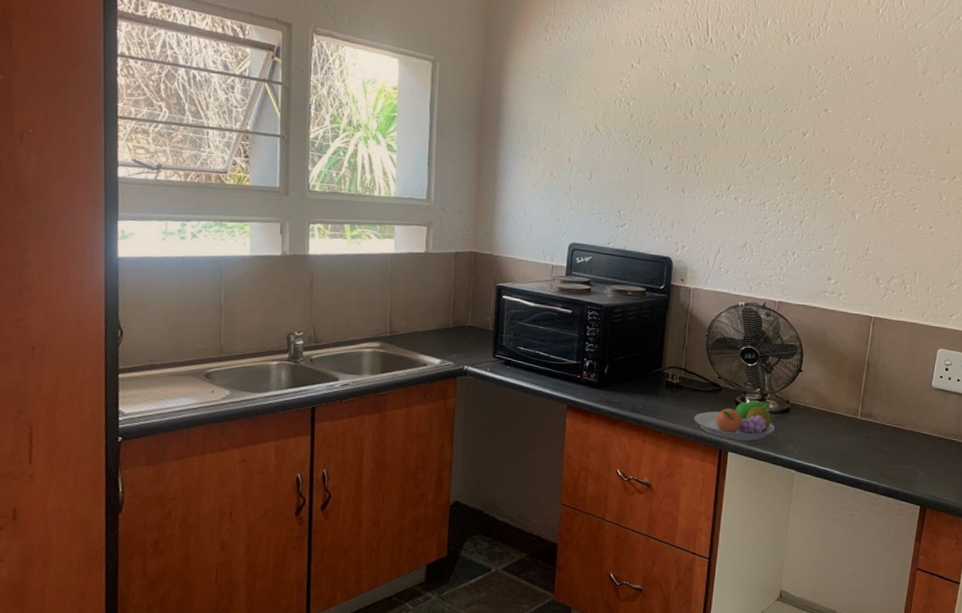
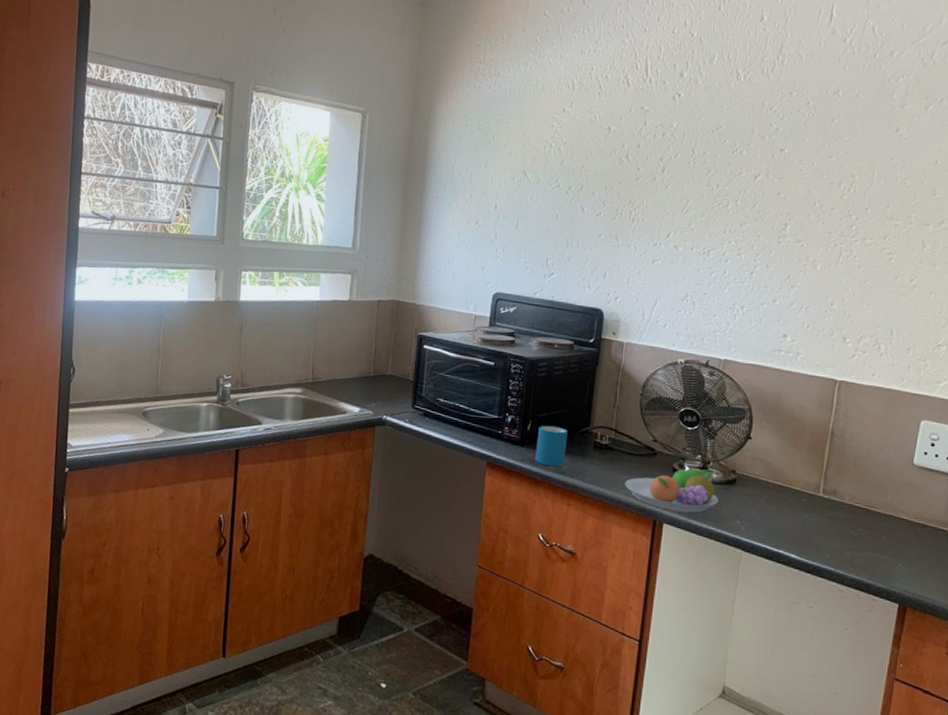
mug: none [612,368,642,407] -> present [535,425,568,467]

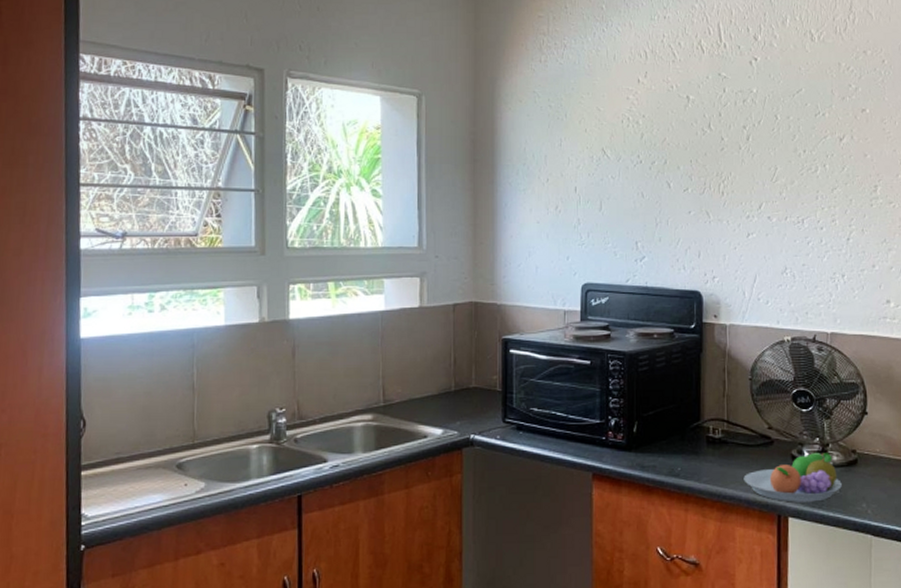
mug: present [535,425,568,467] -> none [645,424,678,470]

